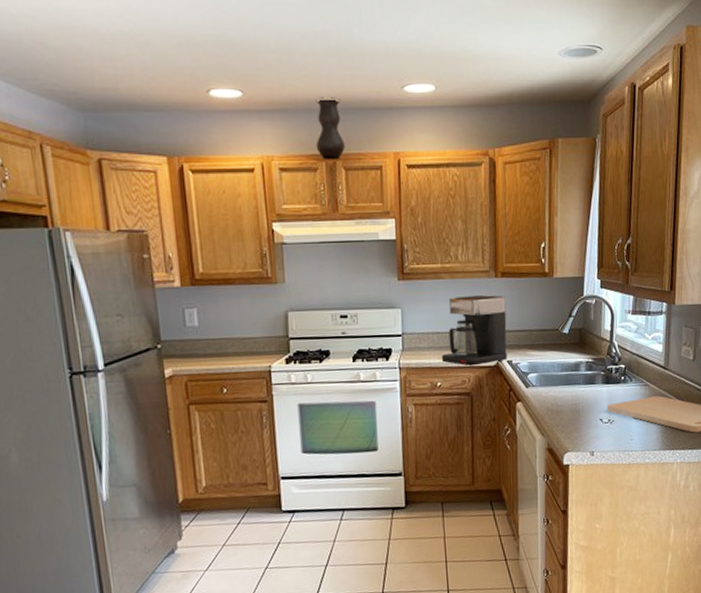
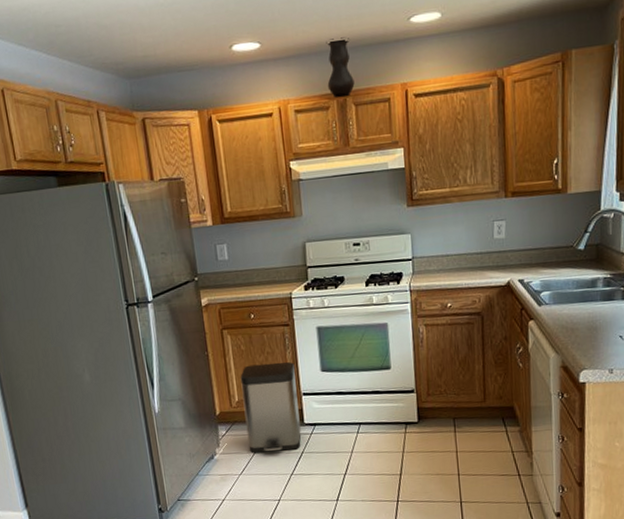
pedal bin: none [209,442,278,546] -> present [240,361,302,453]
coffee maker: present [441,295,507,366] -> none [451,215,519,287]

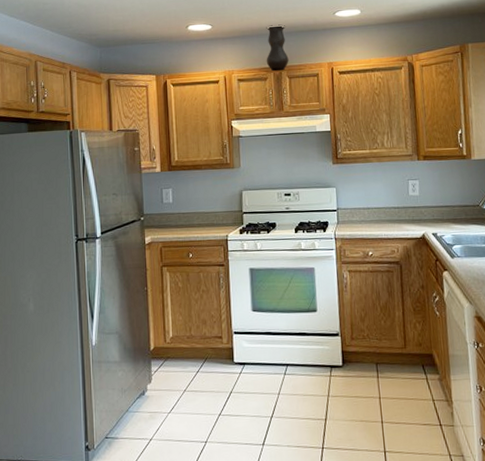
pedal bin: present [240,361,302,453] -> none [176,300,231,391]

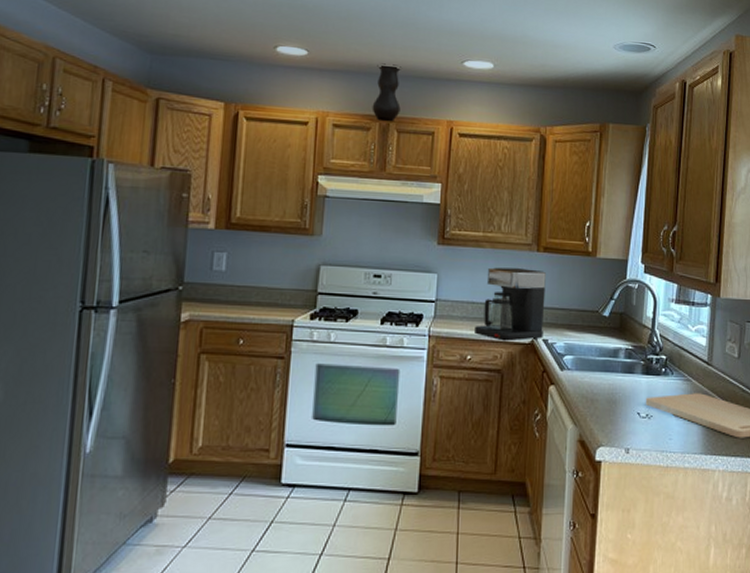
coffee maker: none [371,175,432,238] -> present [473,267,546,342]

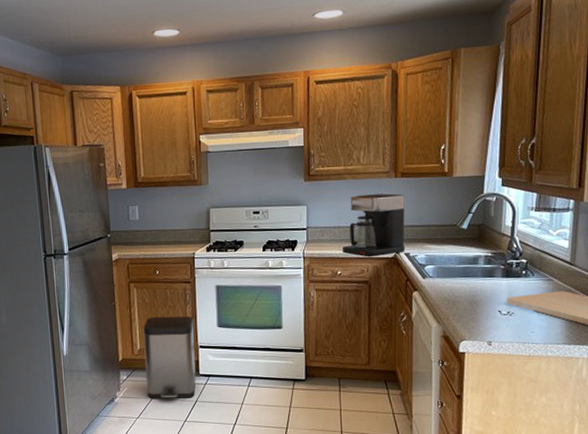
pedal bin: none [203,402,283,518] -> present [143,316,196,399]
vase: present [372,63,403,122] -> none [237,28,262,82]

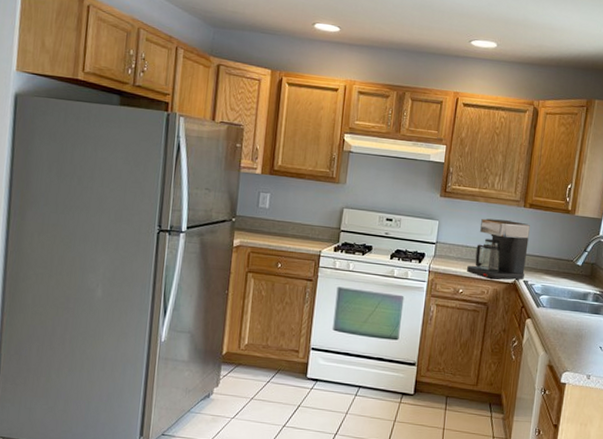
pedal bin: present [143,316,196,399] -> none [247,311,310,402]

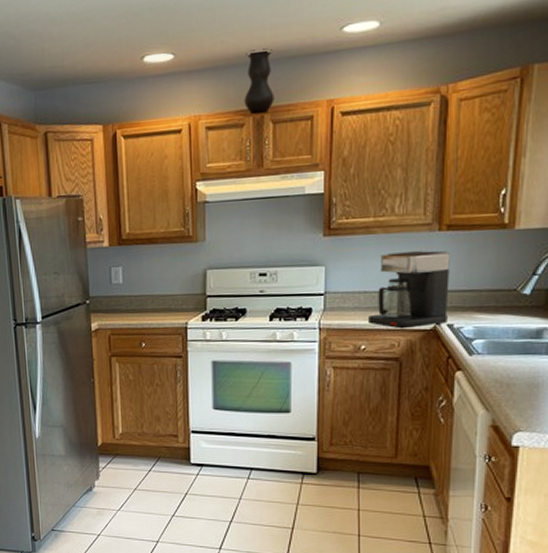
vase: none [391,40,419,92] -> present [244,48,274,115]

